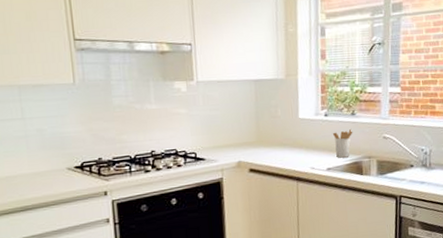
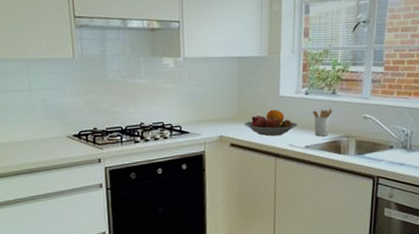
fruit bowl: none [262,132,319,160] -> present [243,109,298,136]

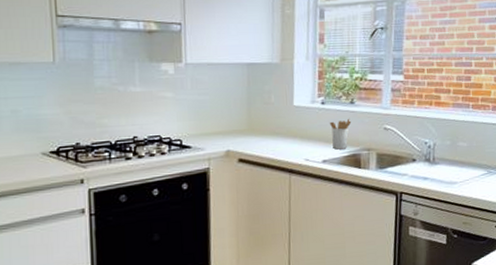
fruit bowl: present [243,109,298,136] -> none [253,120,314,150]

